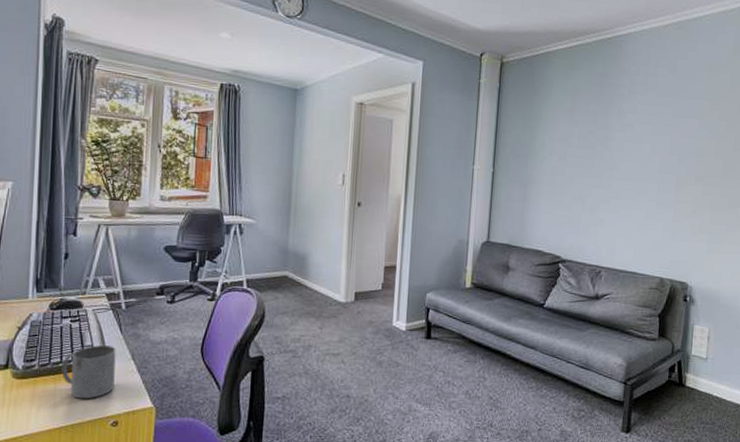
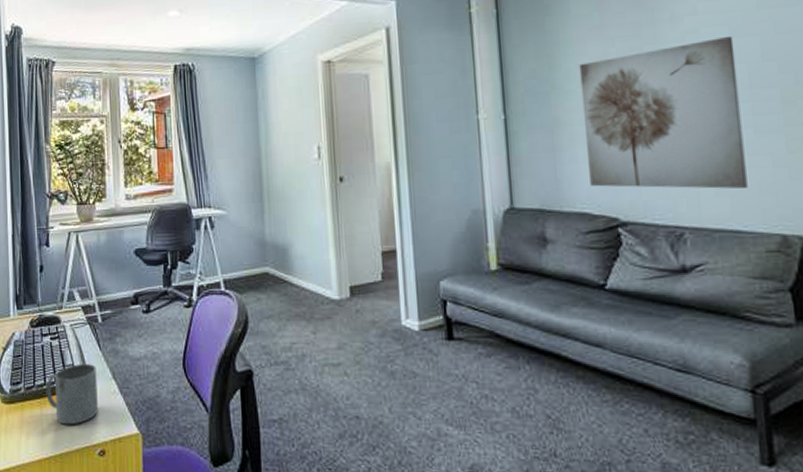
wall art: none [546,132,655,244] -> present [579,35,748,189]

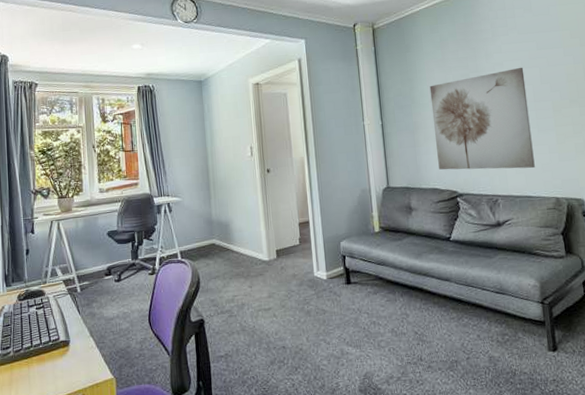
mug: present [46,364,98,425] -> none [32,326,78,378]

